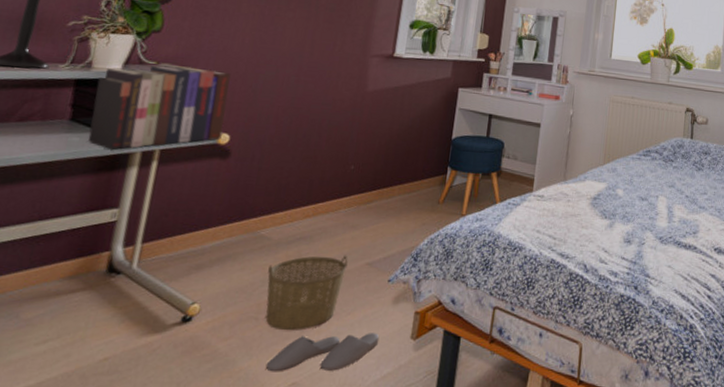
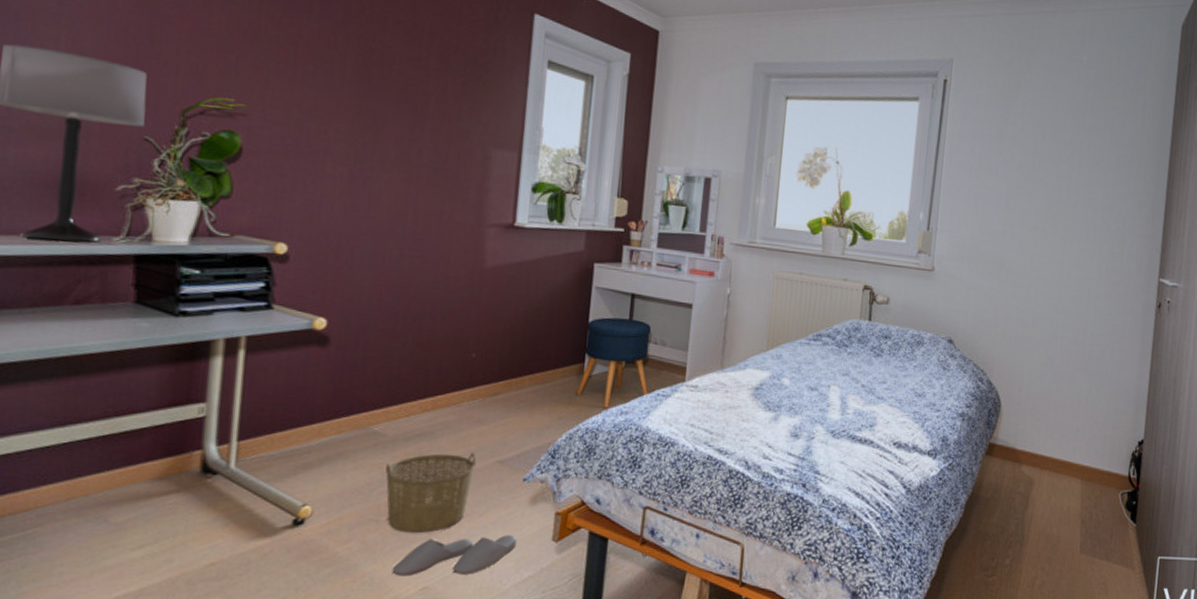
books: present [88,66,232,150] -> none [159,238,322,337]

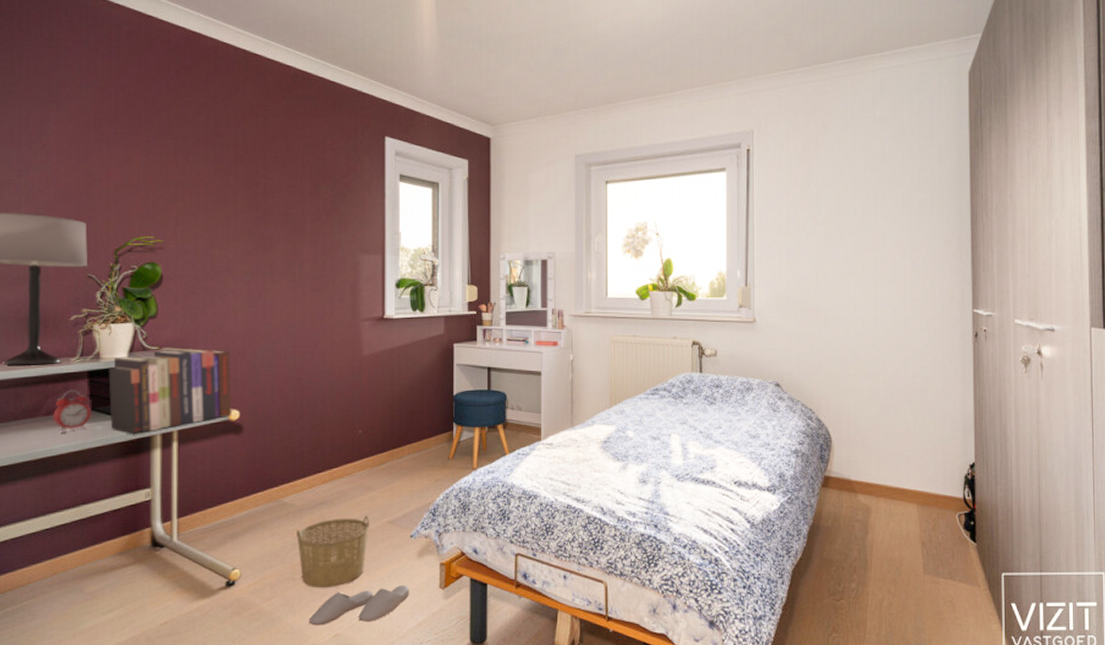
alarm clock: none [84,276,136,328] -> present [53,390,92,433]
books: none [159,238,322,337] -> present [108,349,232,434]

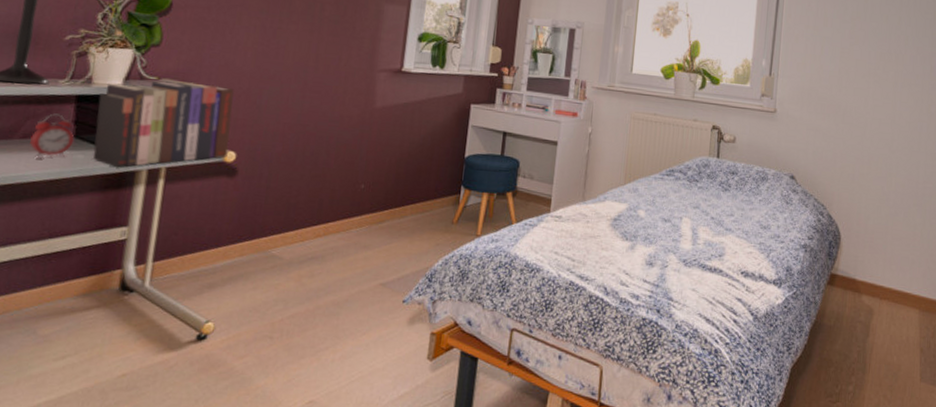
basket: present [297,515,370,588] -> none [280,275,362,350]
slippers: present [309,585,410,626] -> none [282,353,396,391]

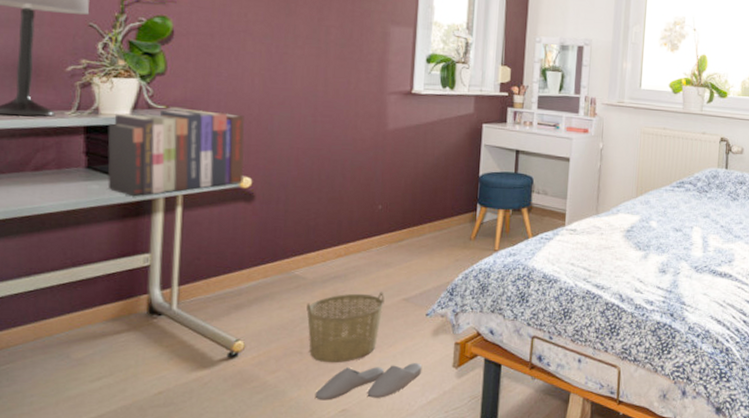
alarm clock: present [30,113,74,159] -> none [42,145,87,191]
basket: none [280,275,362,350] -> present [307,292,385,363]
slippers: none [282,353,396,391] -> present [315,363,423,401]

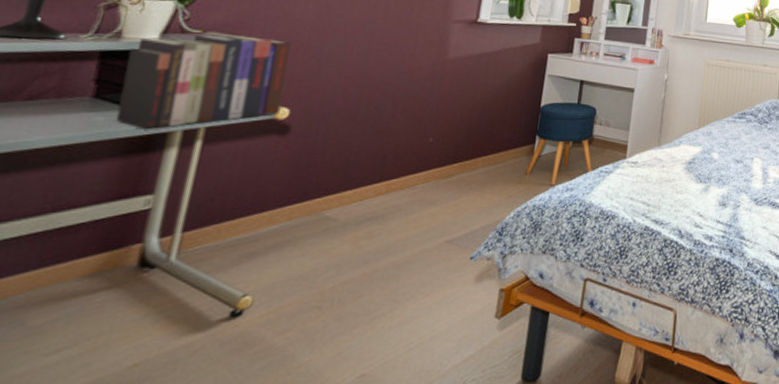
basket: present [307,292,385,363] -> none [330,233,426,319]
slippers: present [315,363,423,401] -> none [330,314,461,365]

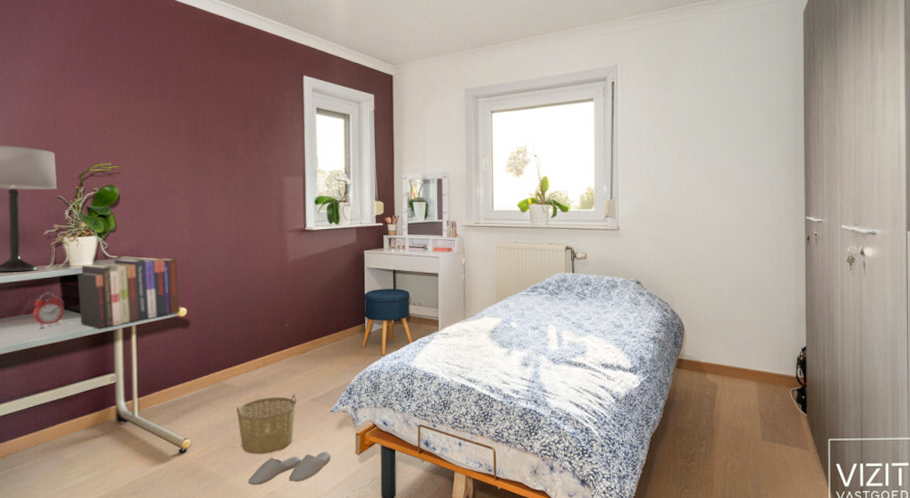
alarm clock: none [36,71,94,123] -> present [33,292,65,328]
basket: none [330,233,426,319] -> present [236,394,297,455]
slippers: none [330,314,461,365] -> present [248,452,331,485]

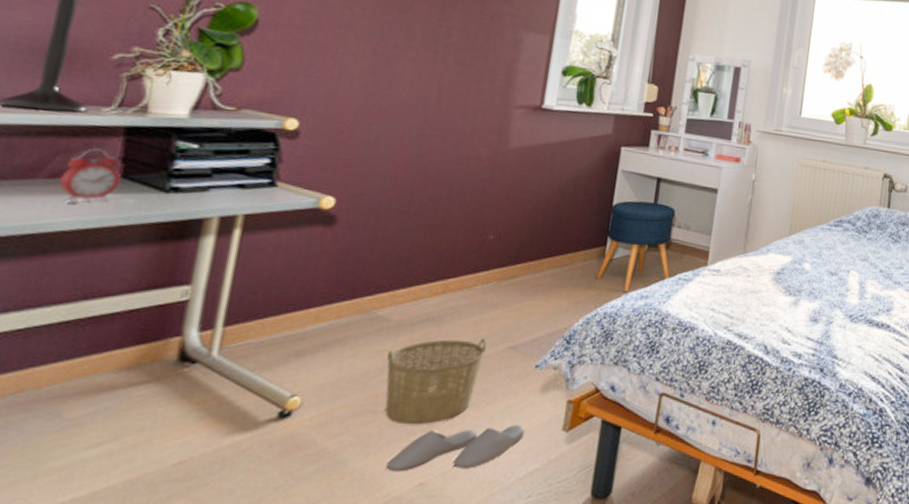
books: present [77,257,180,328] -> none [146,112,336,215]

